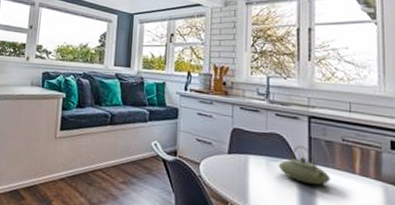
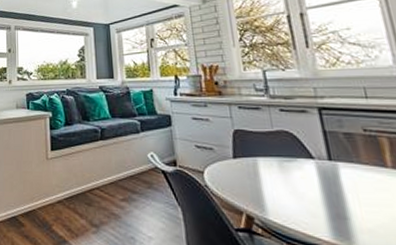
teapot: present [278,145,331,186] -> none [293,142,359,185]

